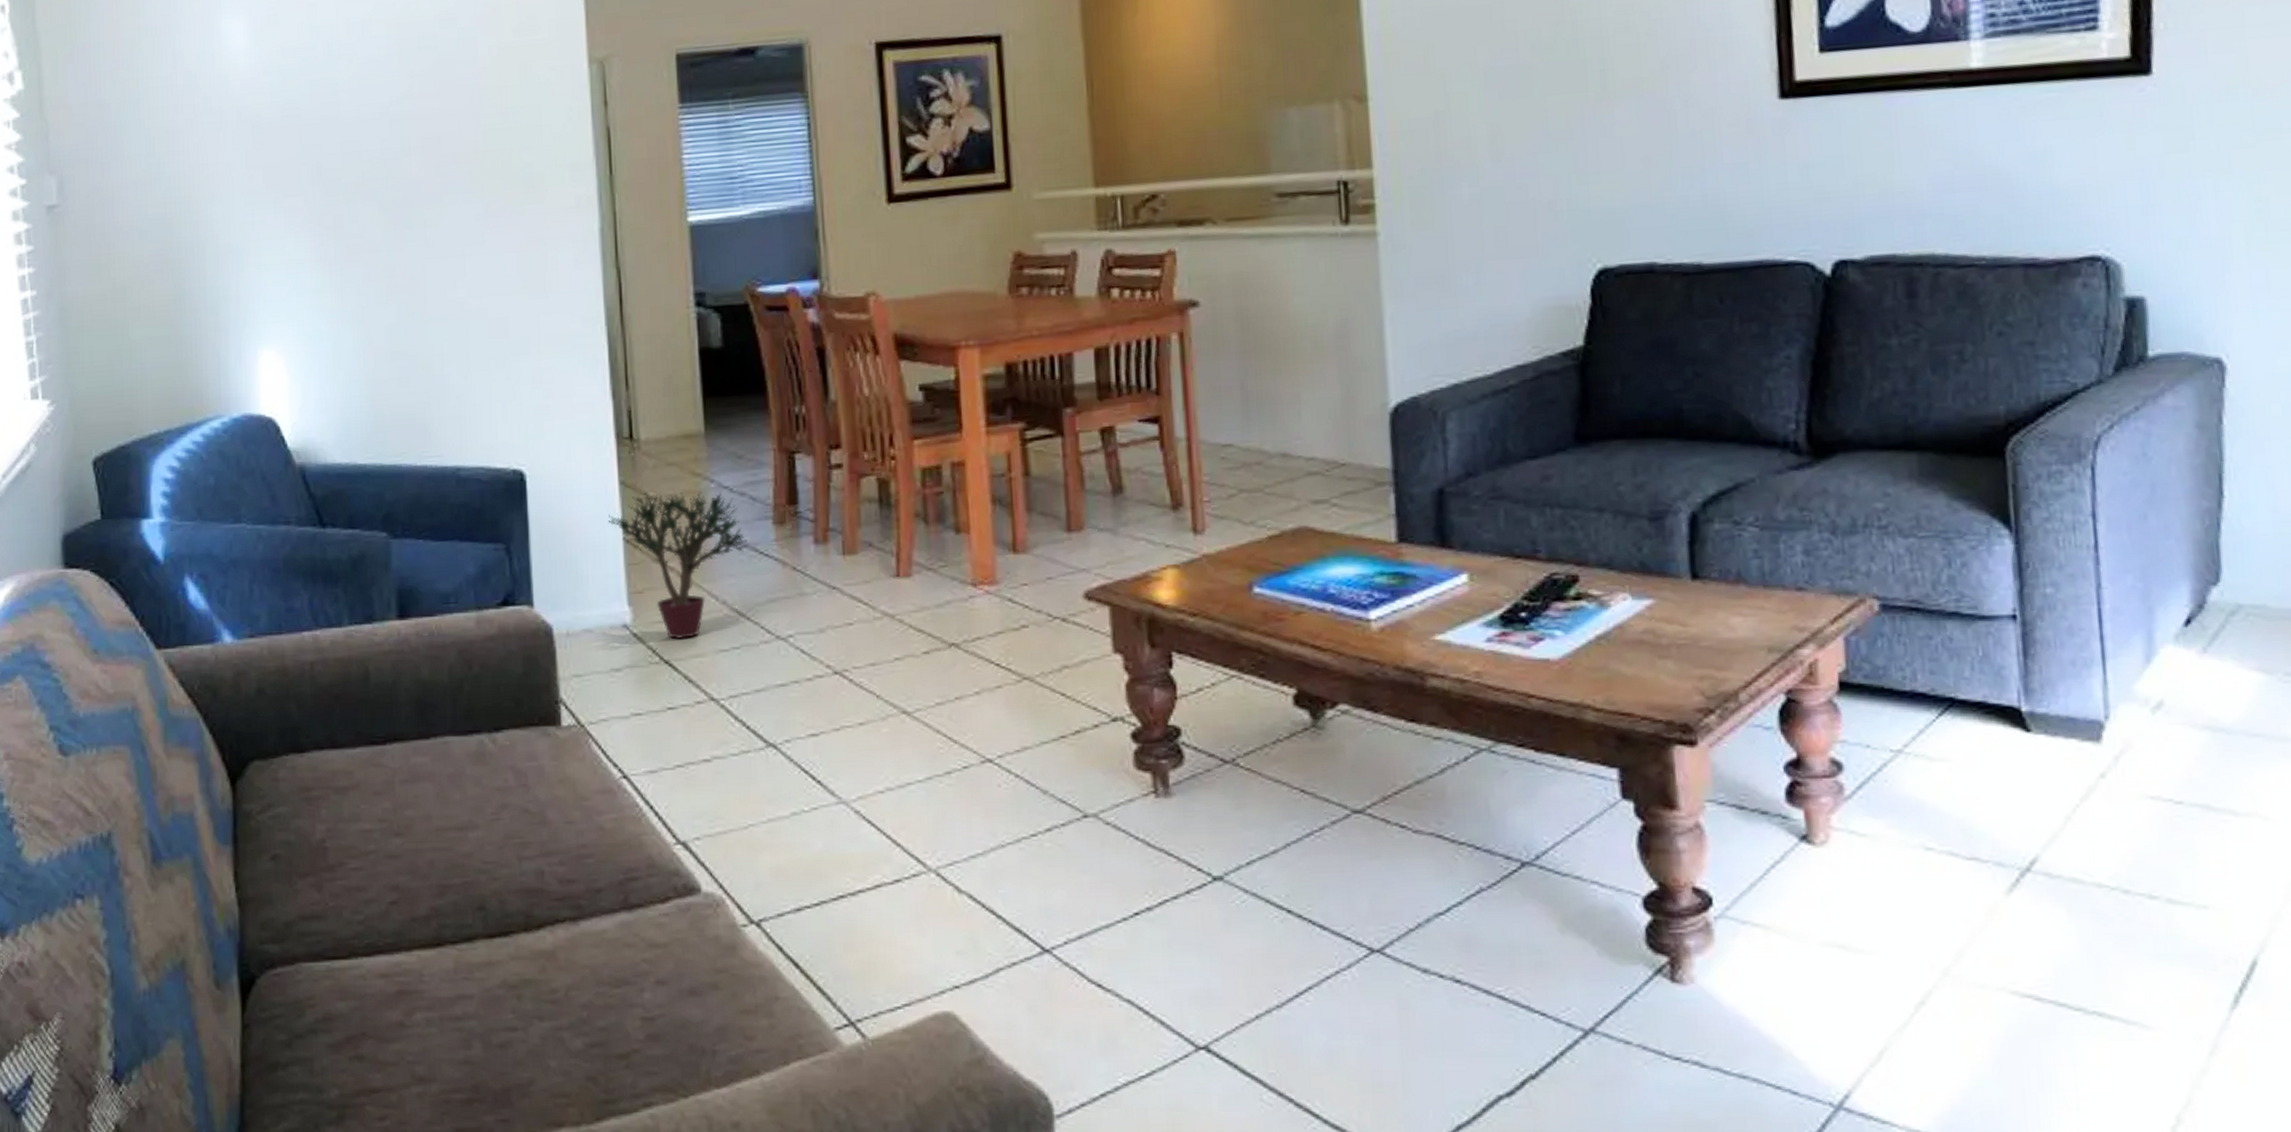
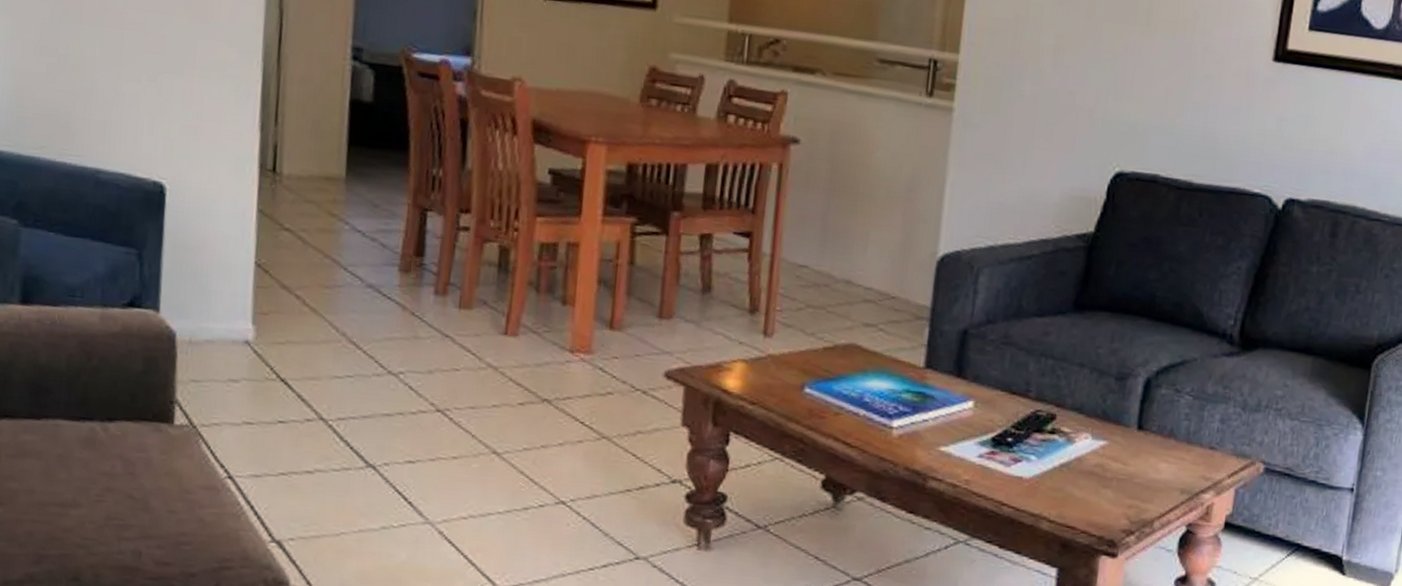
potted plant: present [608,490,748,640] -> none [242,222,373,362]

